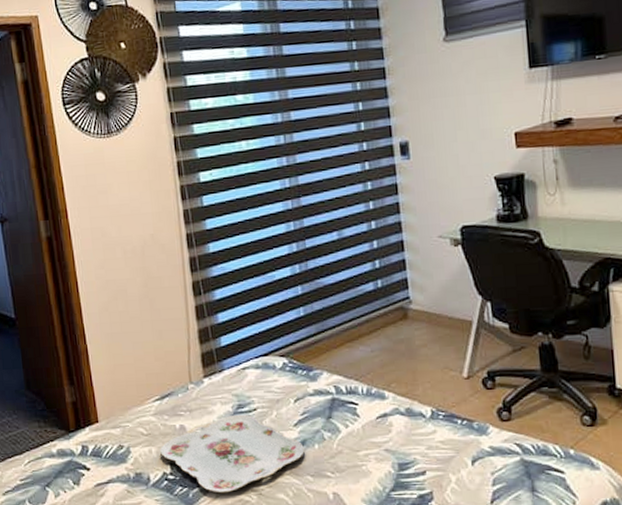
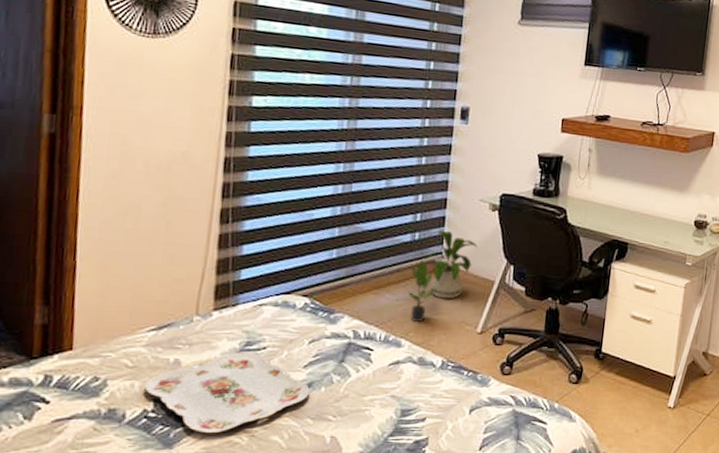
potted plant: none [379,308,411,373] -> present [408,261,437,323]
house plant: none [392,274,446,346] -> present [425,230,477,299]

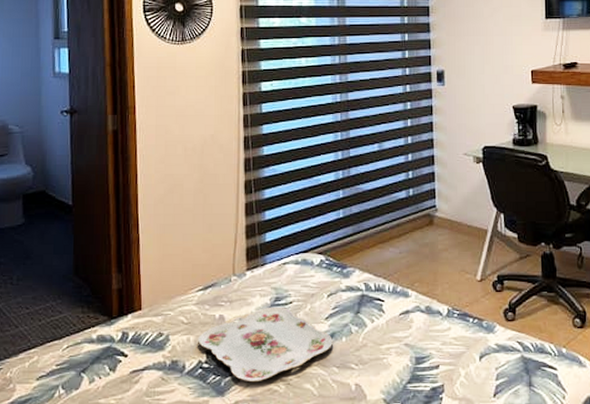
potted plant: present [408,261,437,323] -> none [409,215,435,274]
house plant: present [425,230,477,299] -> none [421,185,467,249]

